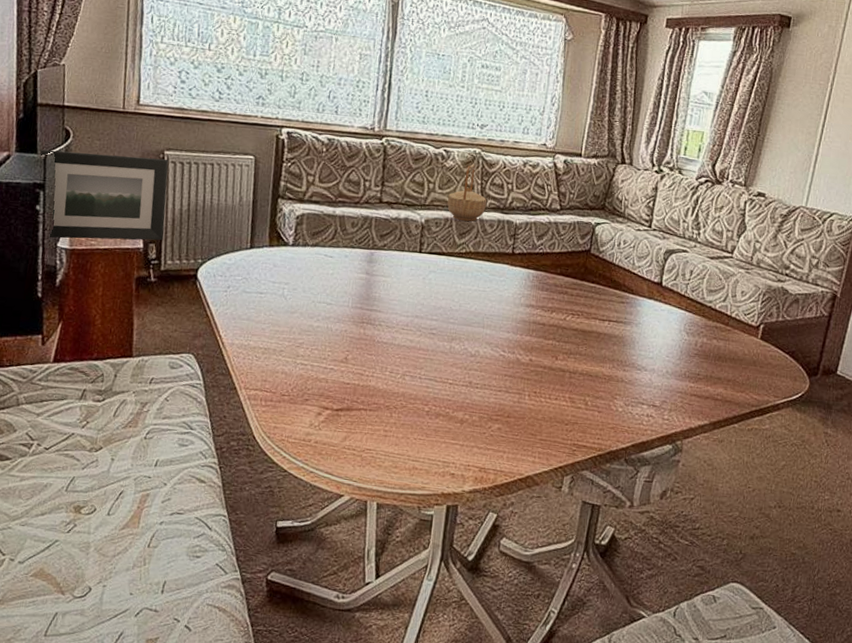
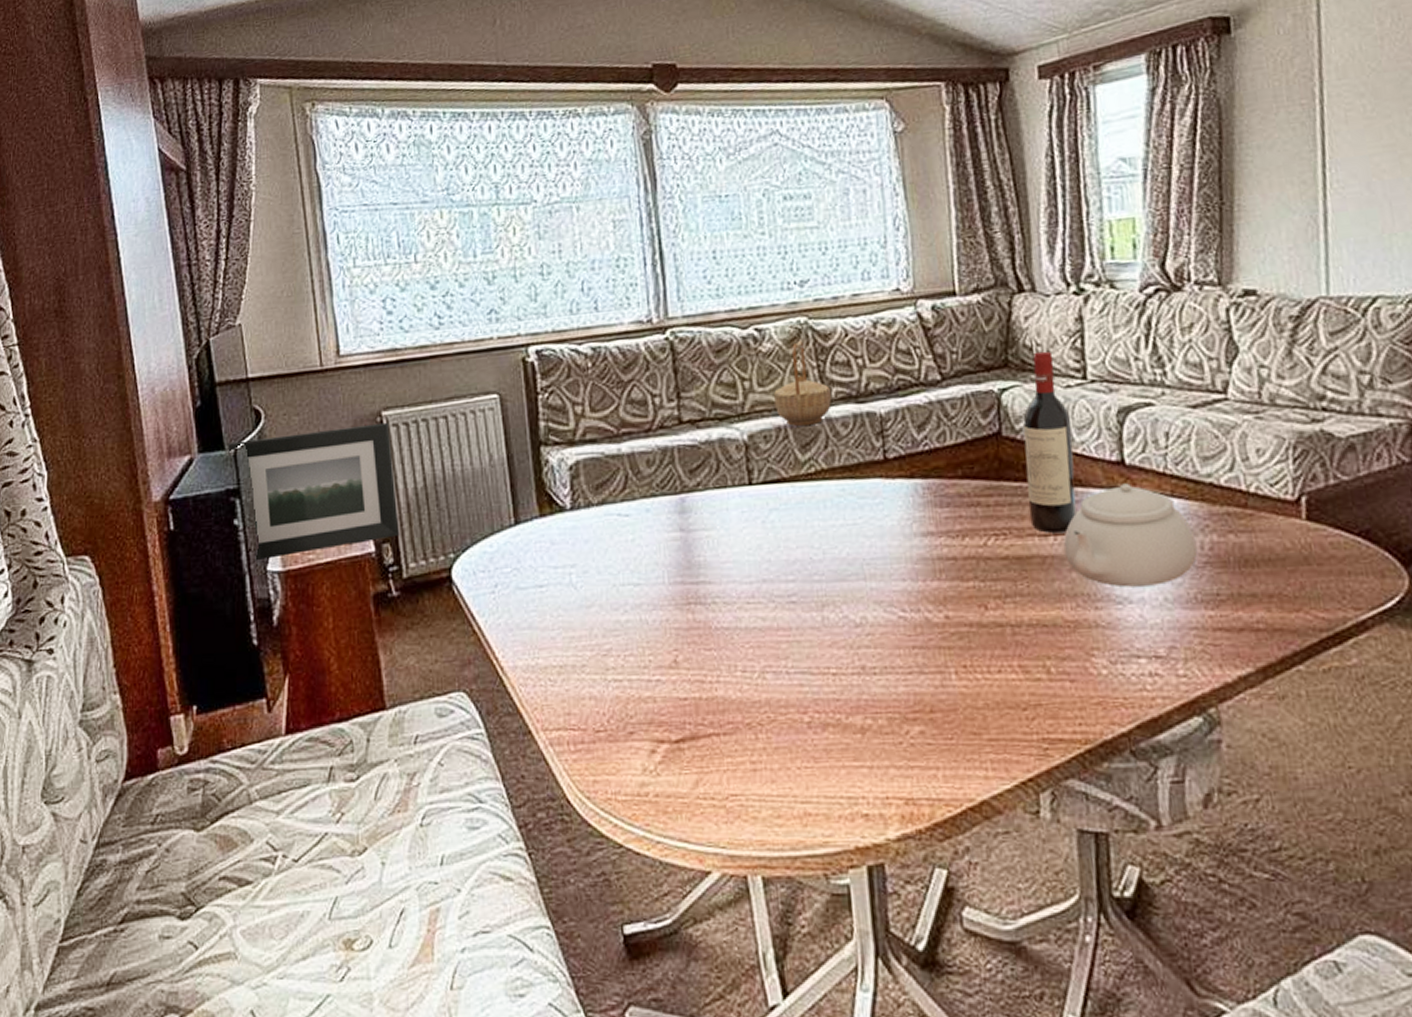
wine bottle: none [596,204,636,320] -> present [1023,351,1077,533]
teapot: none [612,297,694,363] -> present [1063,483,1198,588]

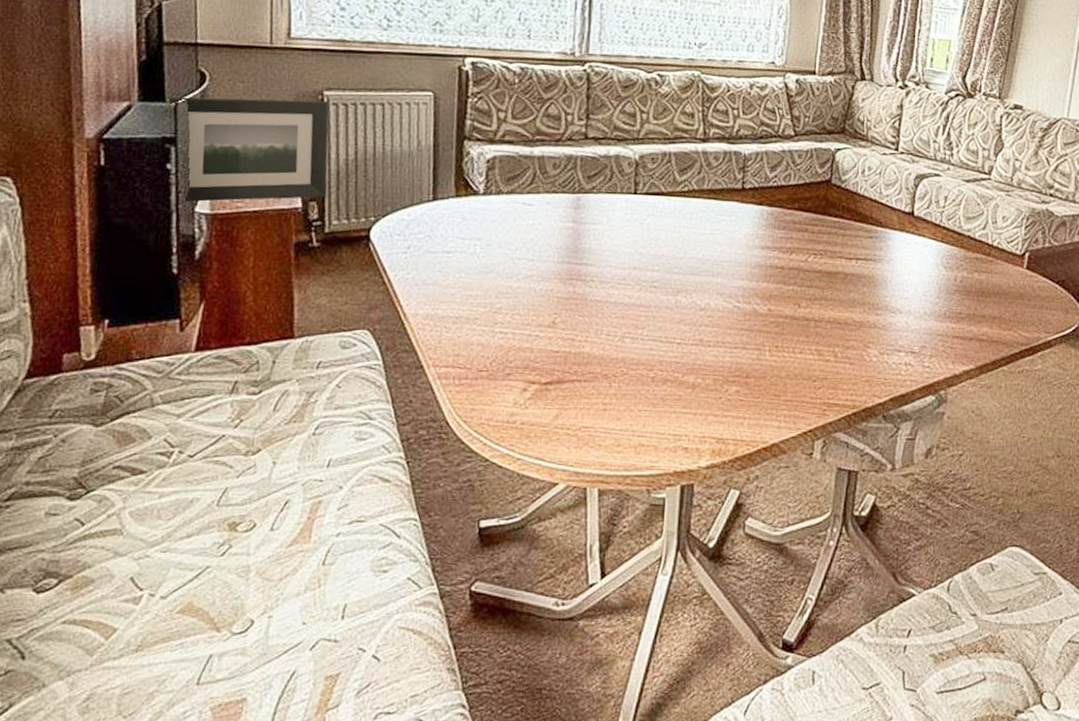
basket: present [774,340,832,426] -> none [664,88,709,155]
wine bottle: present [1023,351,1077,533] -> none [841,125,883,258]
teapot: present [1063,483,1198,588] -> none [861,229,953,303]

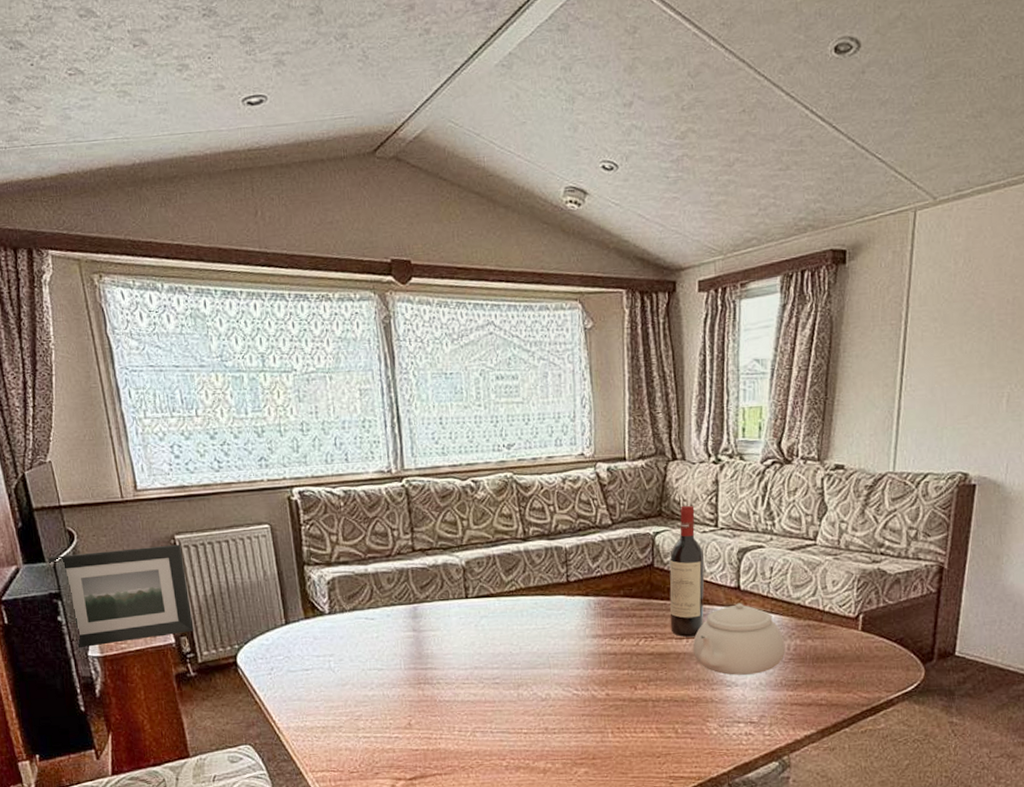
wine bottle: none [841,125,883,258] -> present [669,505,705,637]
teapot: none [861,229,953,303] -> present [692,603,786,675]

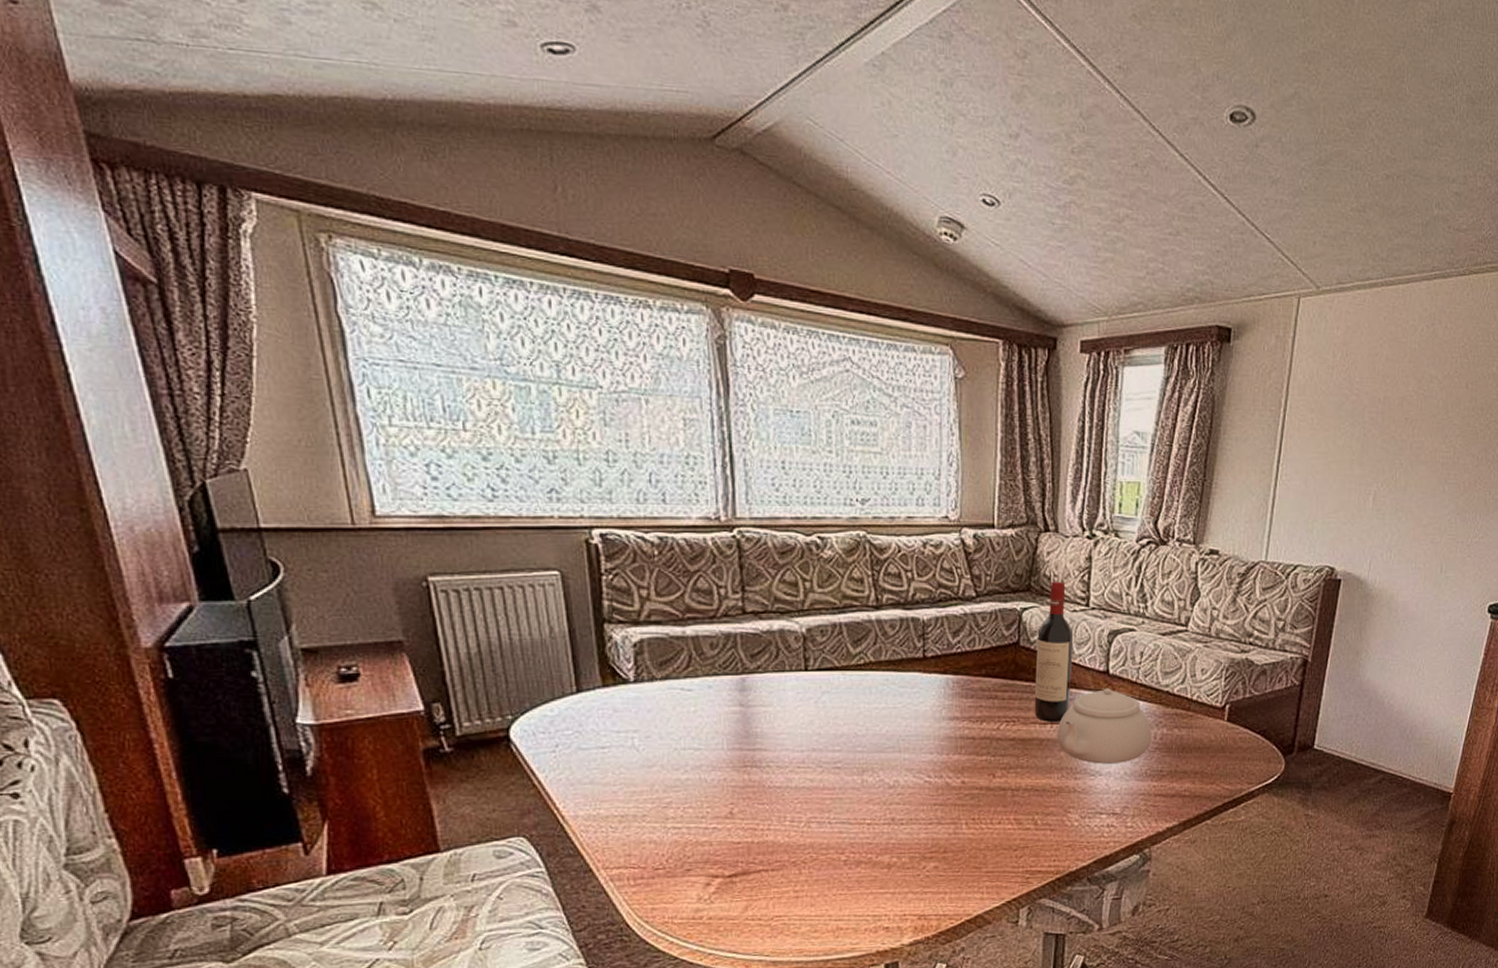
picture frame: present [48,544,194,649] -> none [238,588,452,714]

